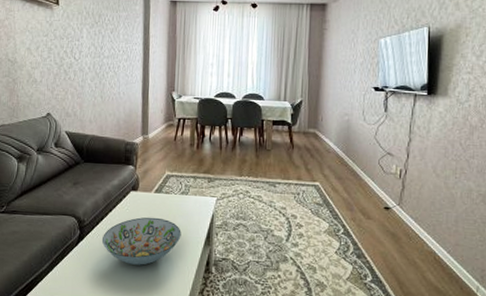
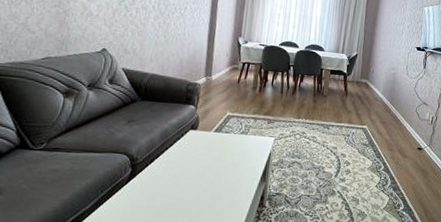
decorative bowl: present [102,217,181,265] -> none [156,155,239,202]

